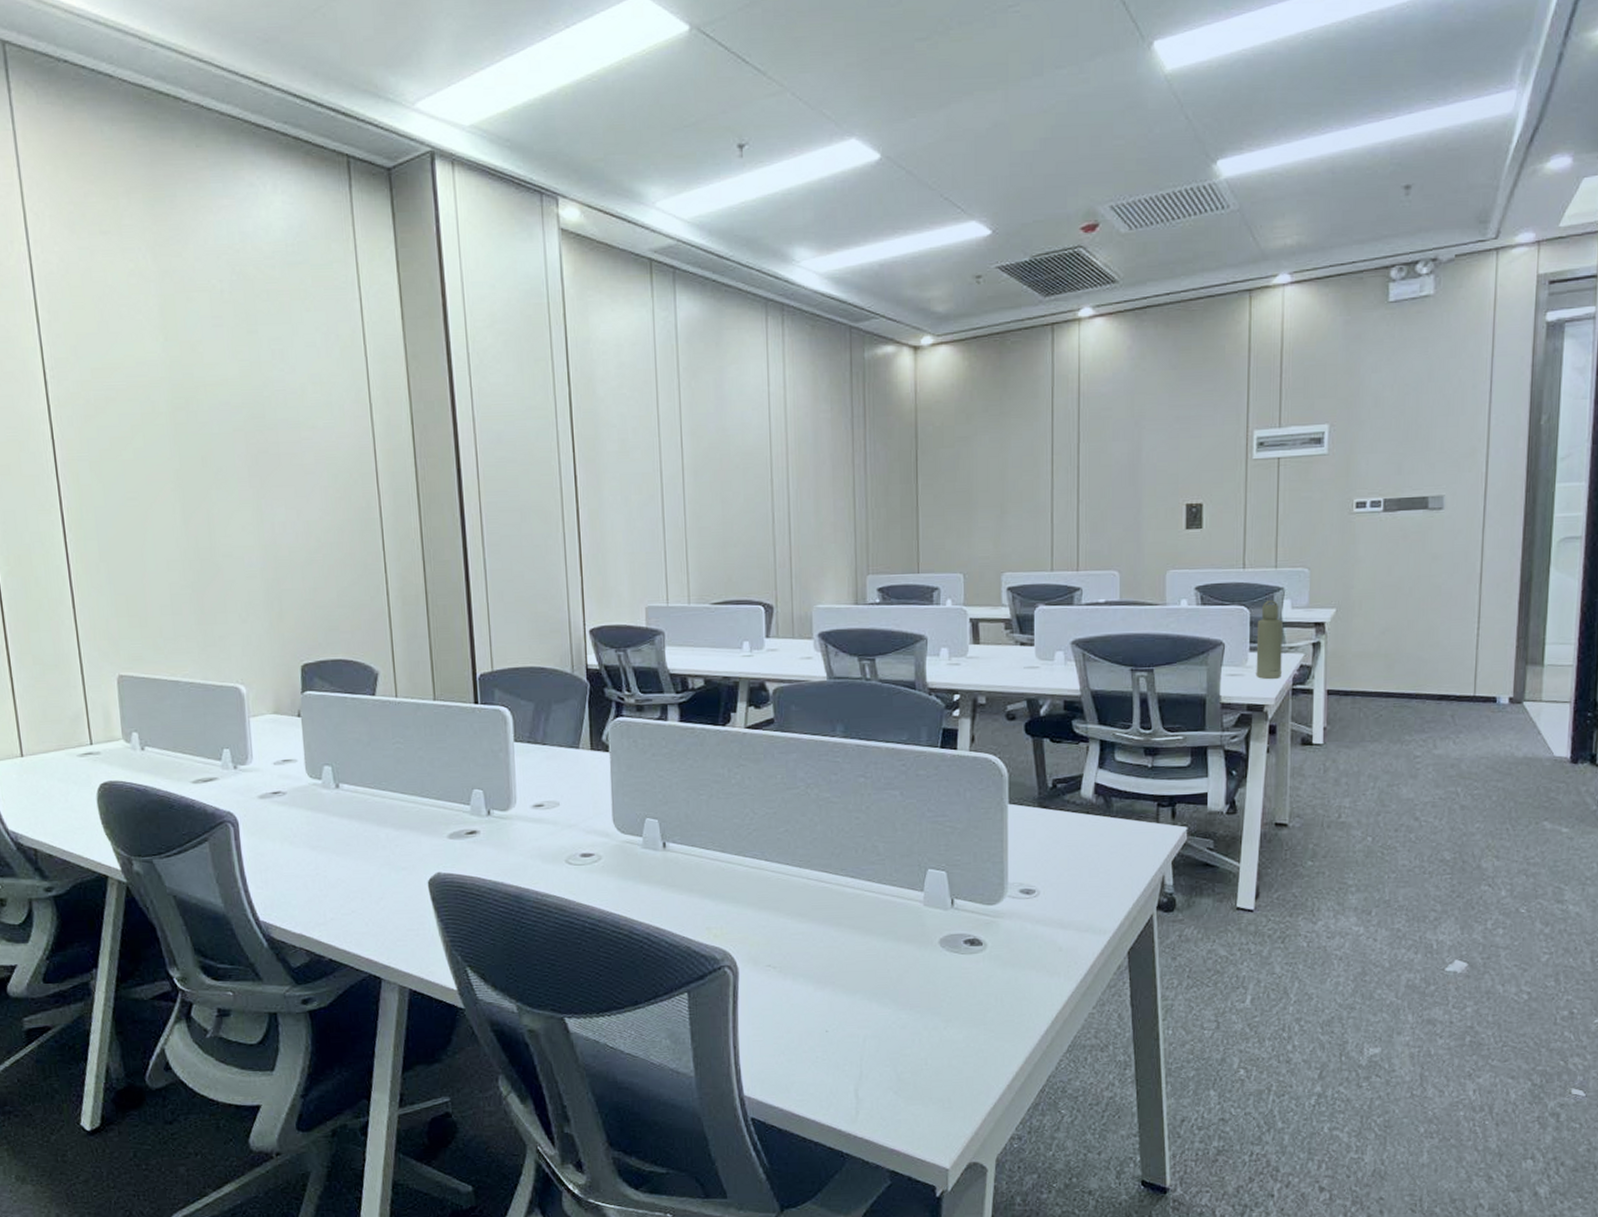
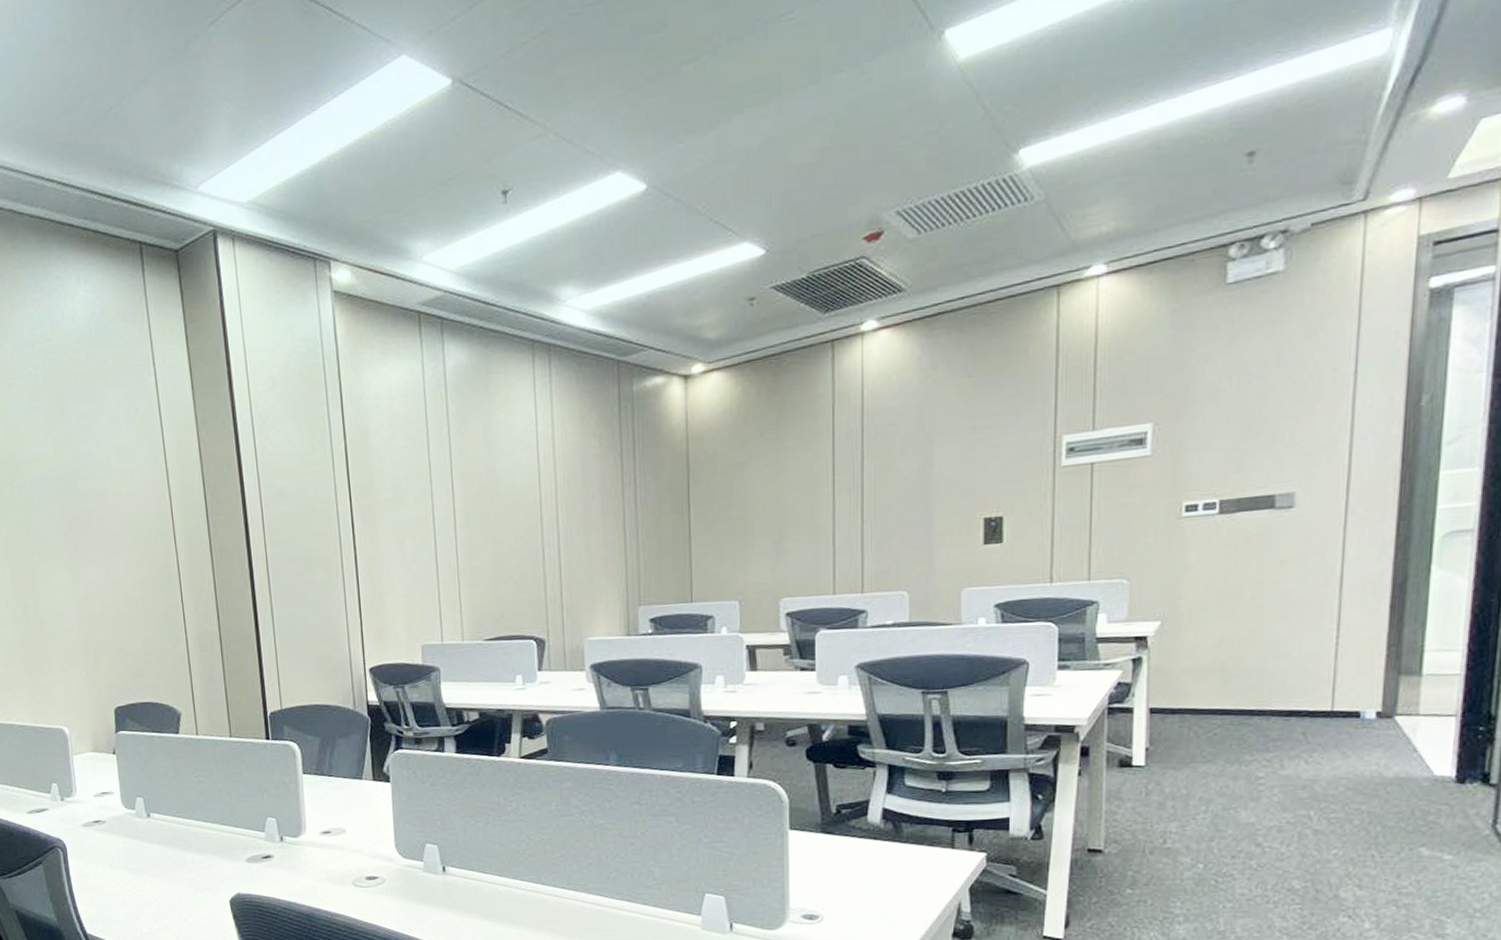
bottle: present [1256,599,1283,680] -> none [1065,614,1097,699]

